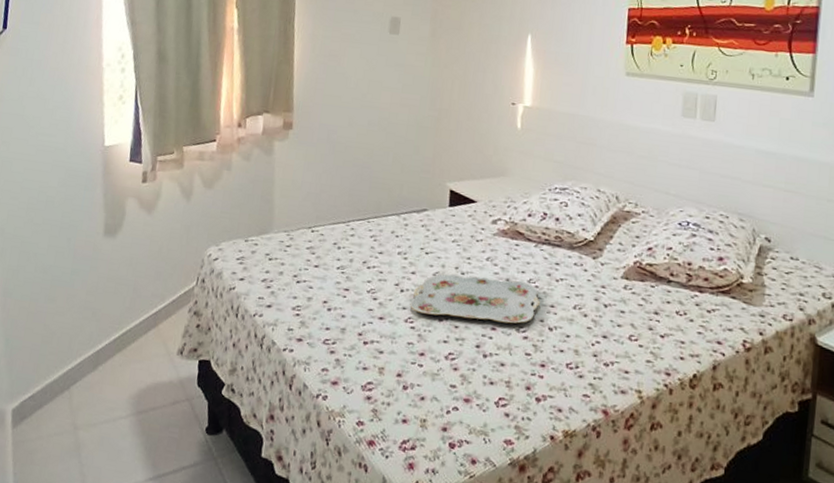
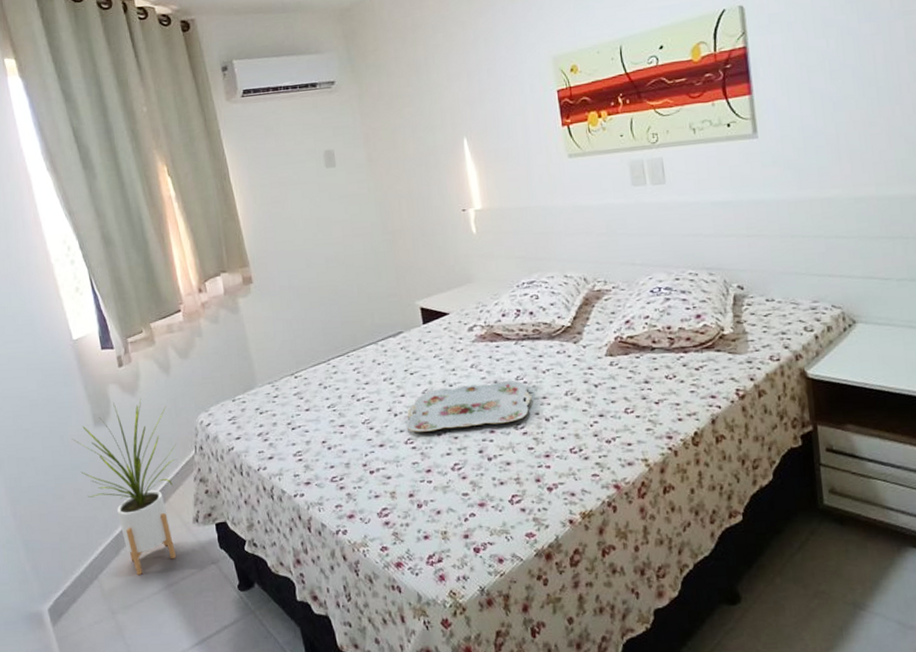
house plant: none [79,217,180,396] -> present [72,398,176,576]

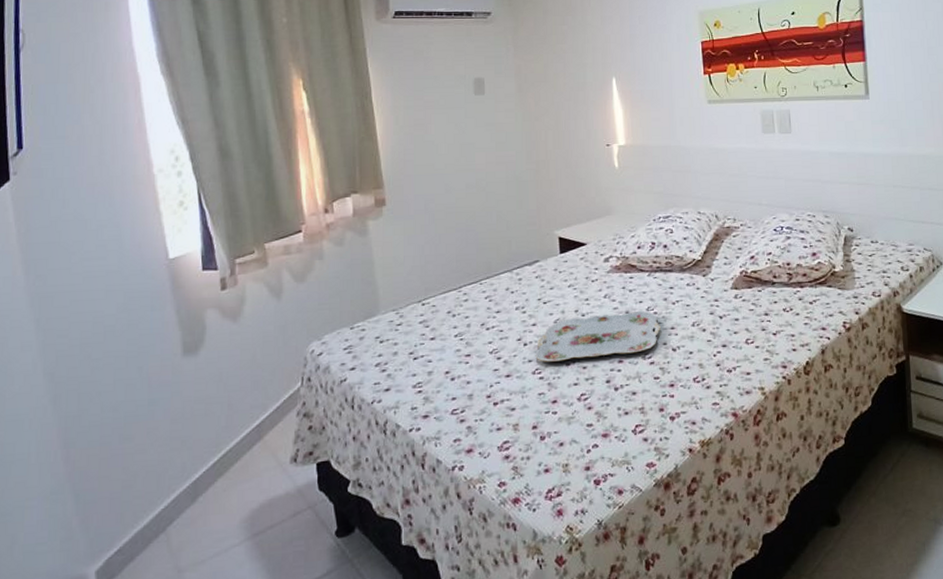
house plant: present [72,398,176,576] -> none [153,325,280,526]

